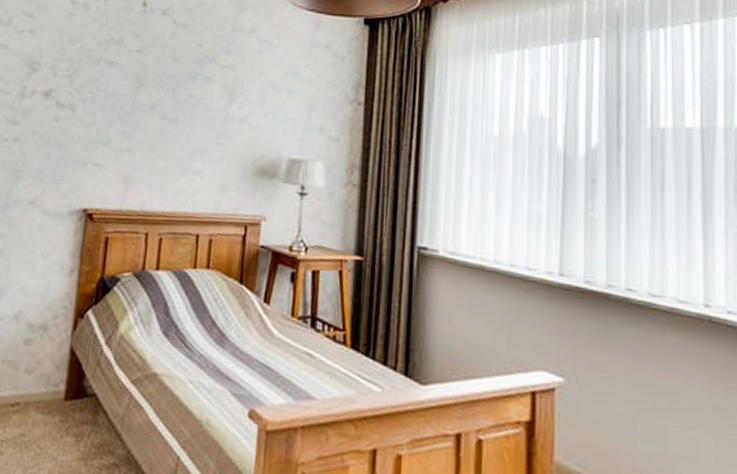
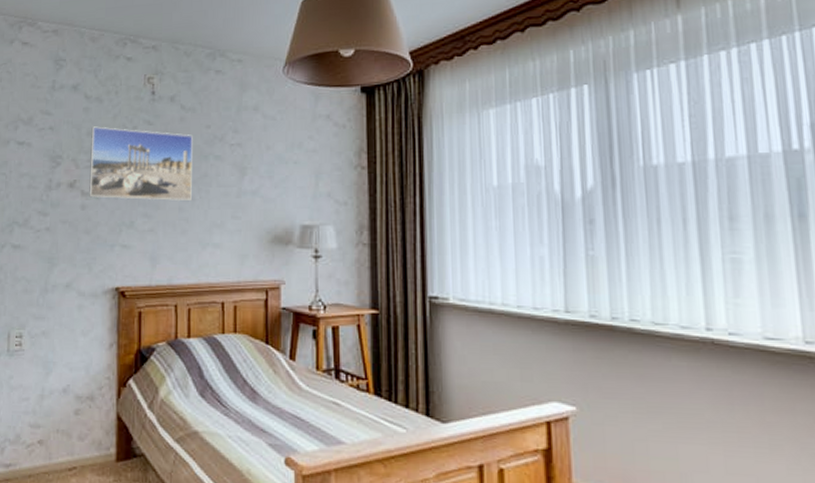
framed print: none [64,34,183,122] -> present [89,126,193,201]

